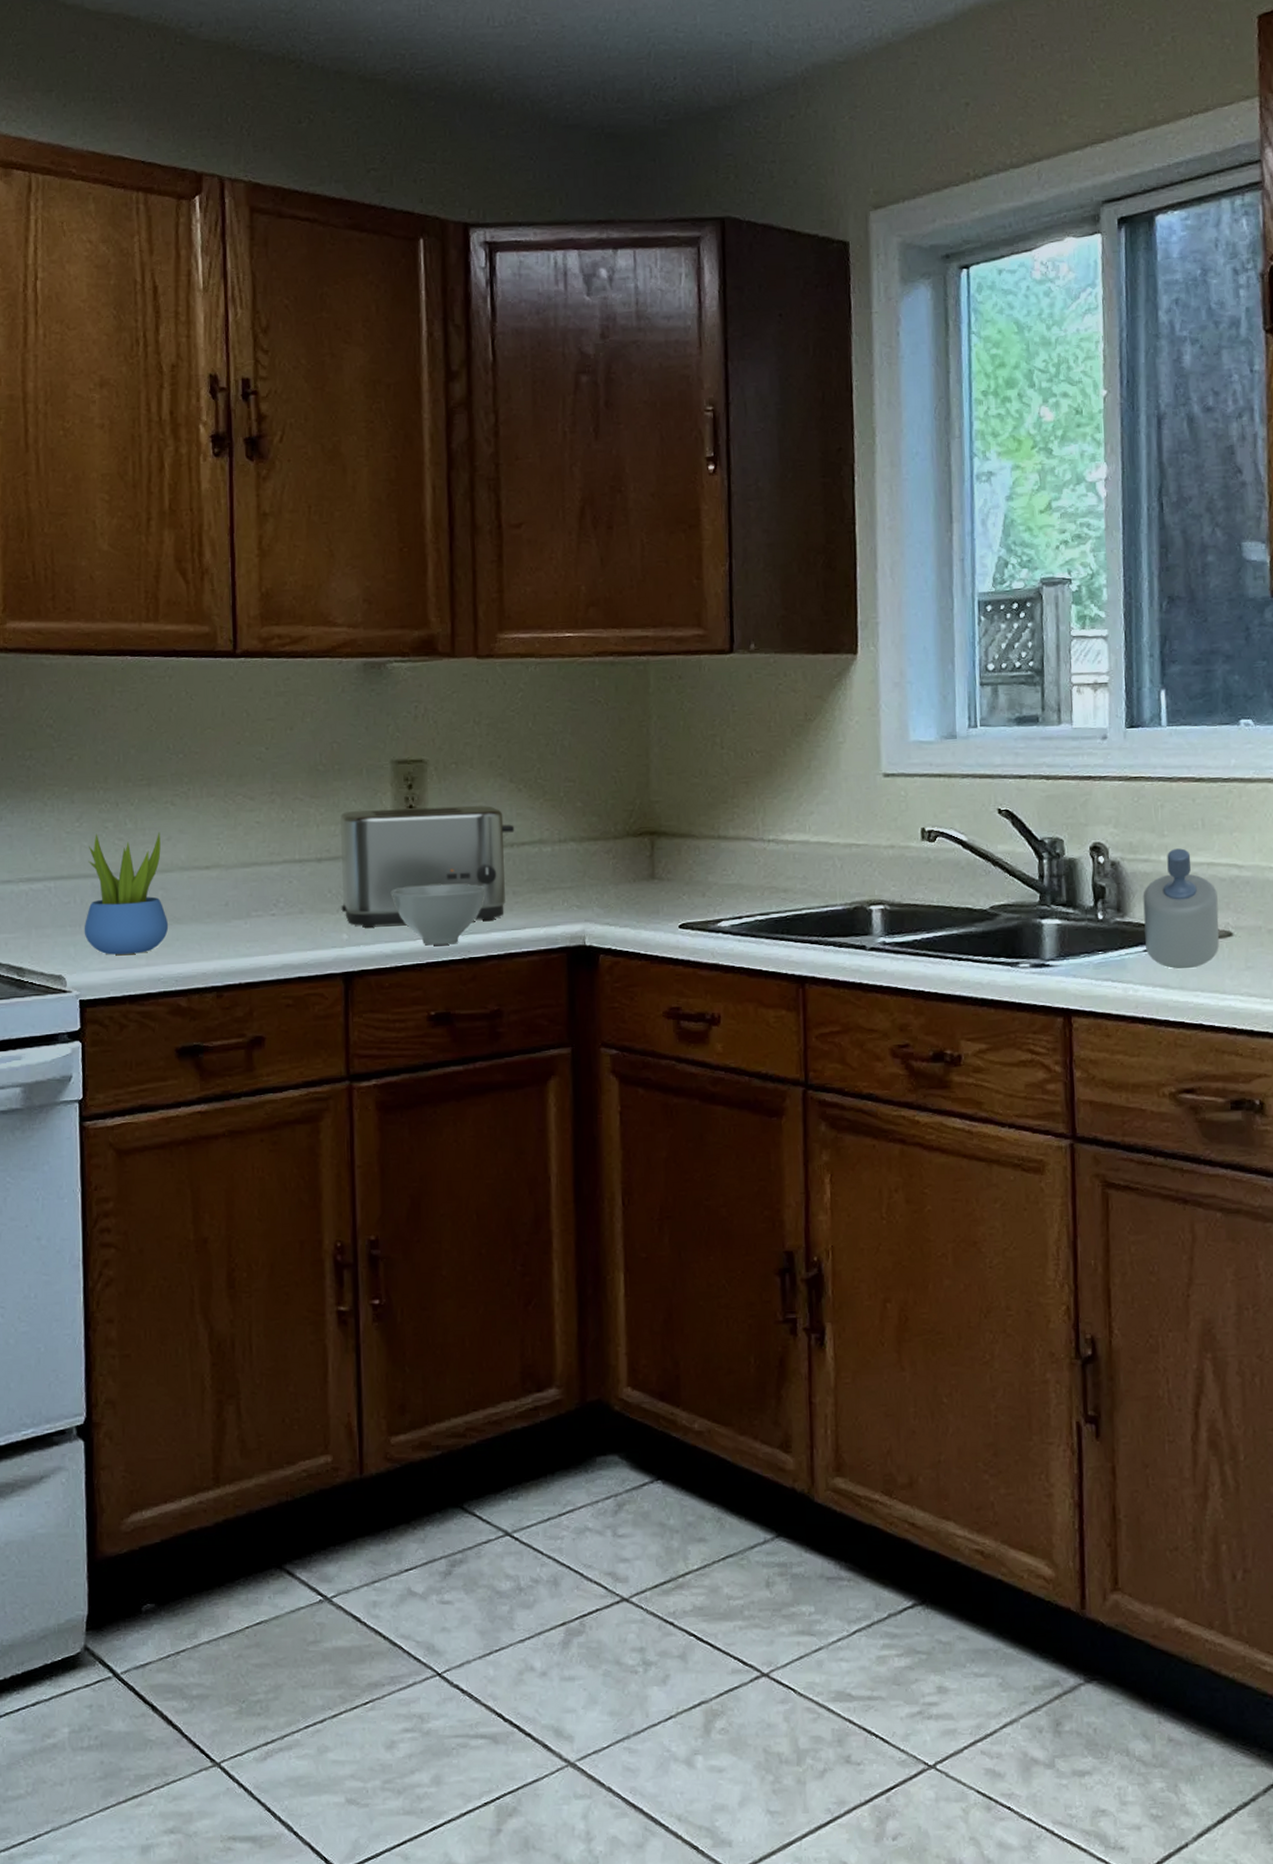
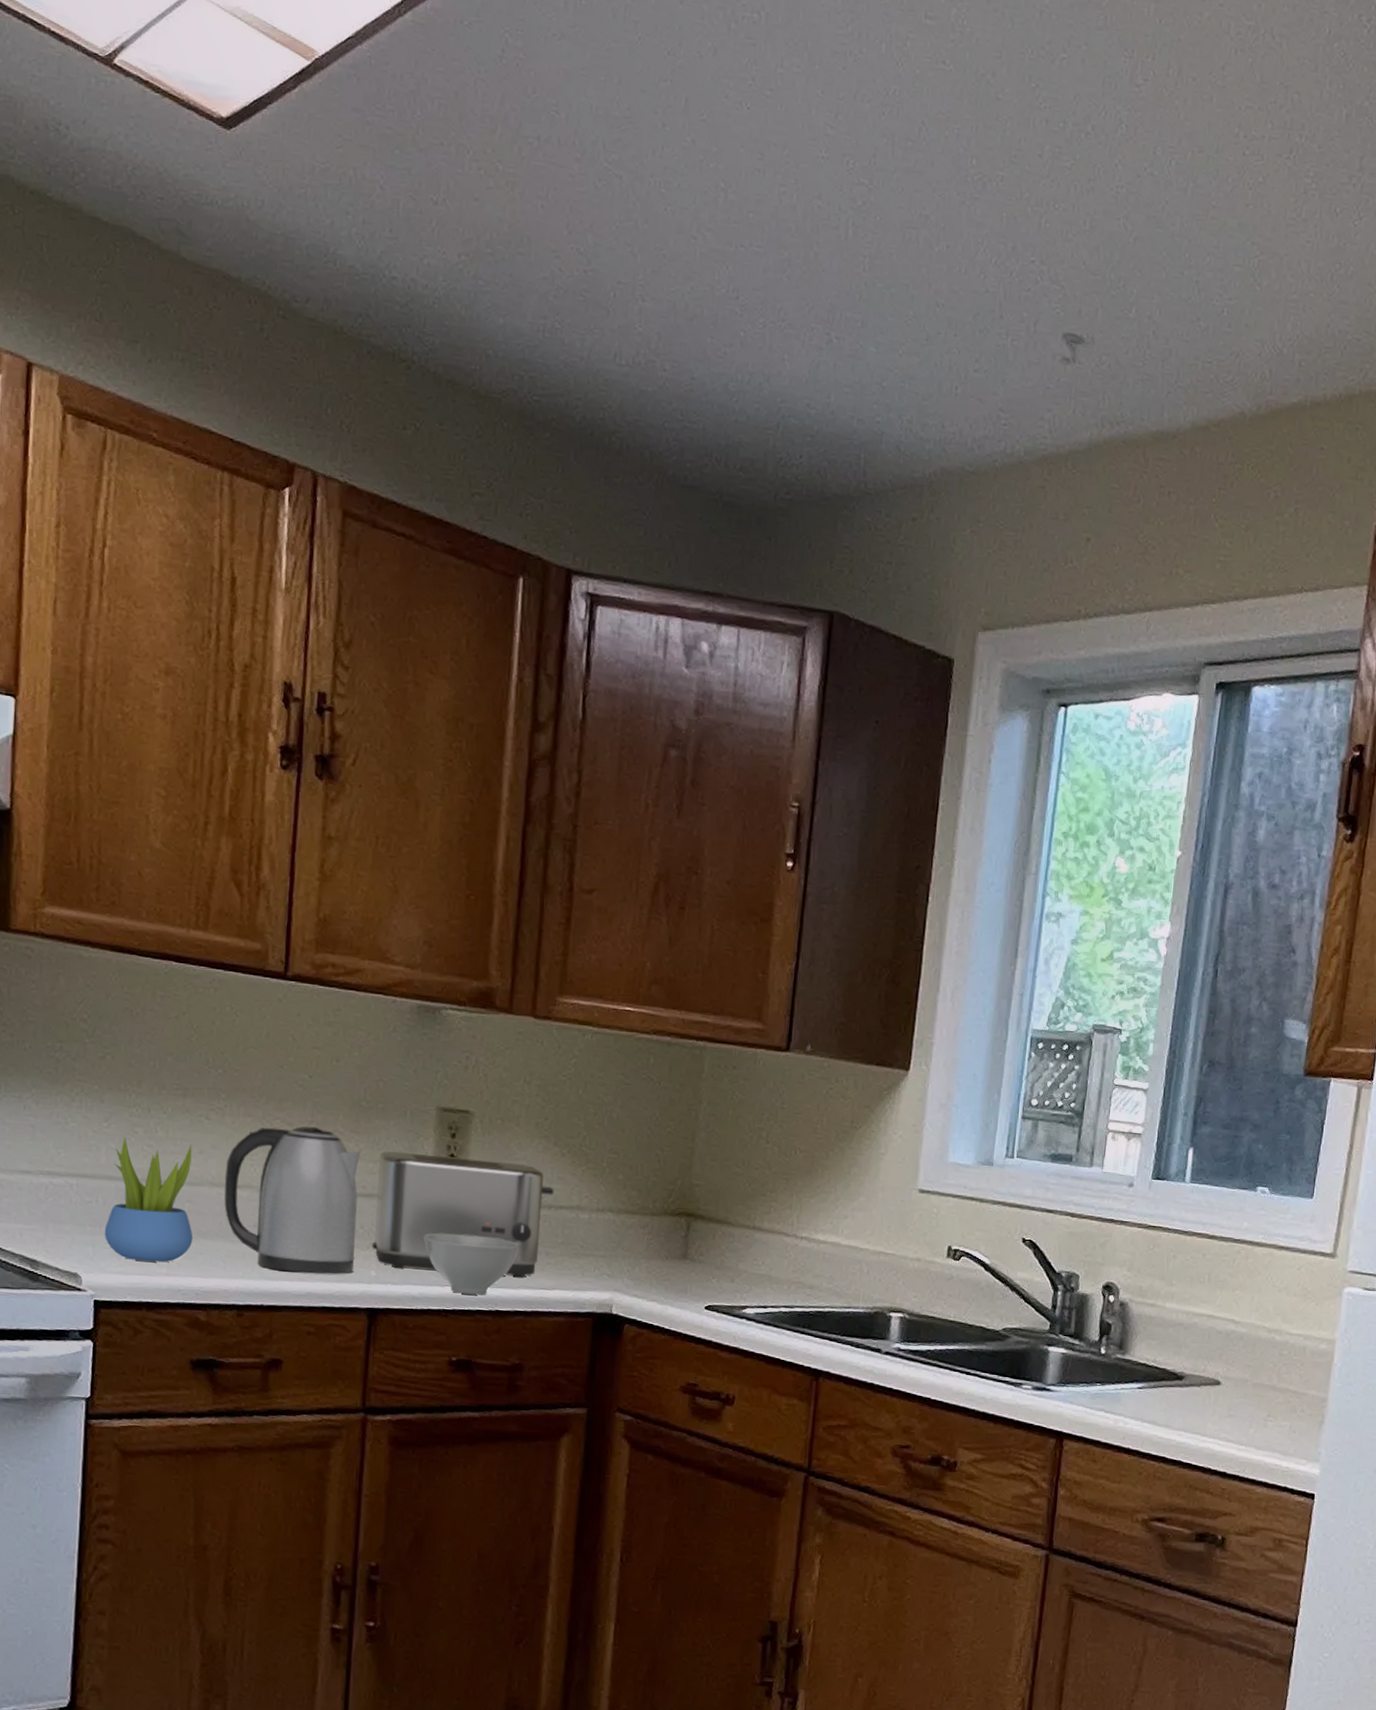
kettle: none [193,797,326,946] -> present [224,1126,361,1275]
soap dispenser: present [1143,848,1219,970] -> none [1140,1298,1213,1410]

